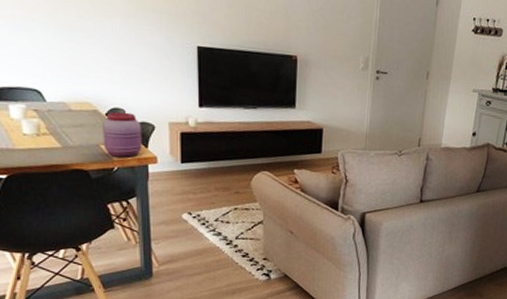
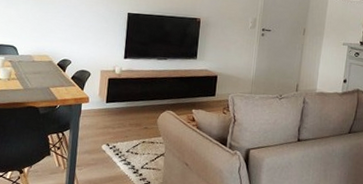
jar: present [103,111,142,158] -> none [52,62,81,98]

